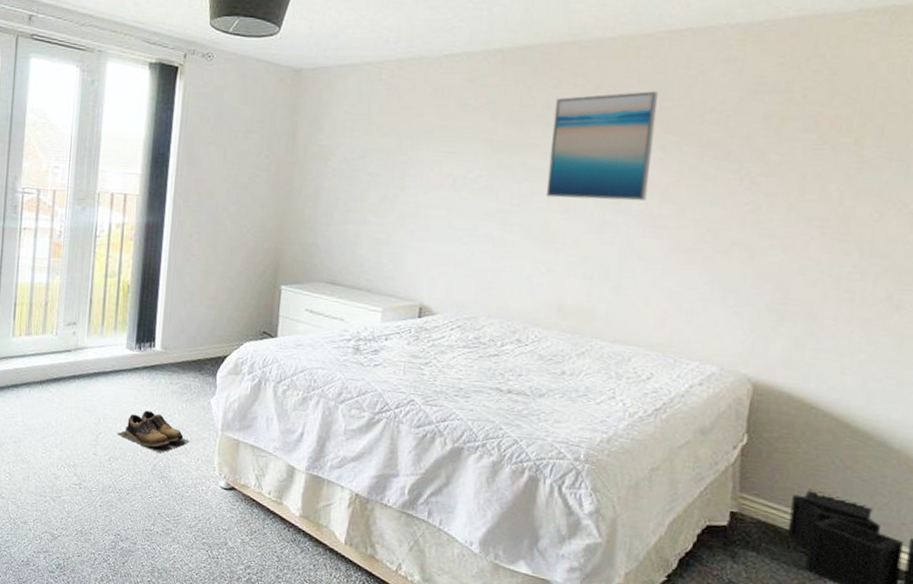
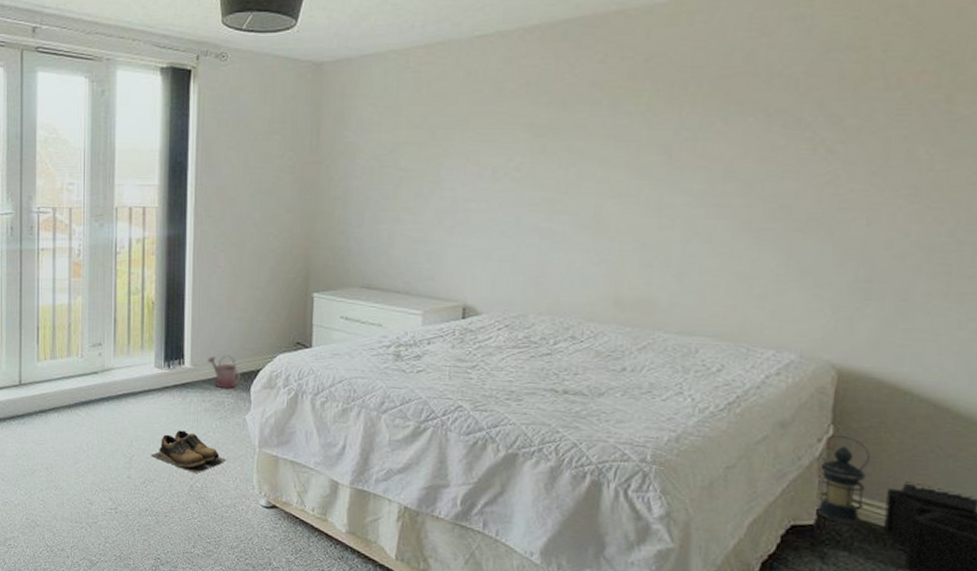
watering can: none [176,340,208,373] -> present [206,355,240,388]
wall art: present [545,91,658,201] -> none [595,59,717,182]
lantern: none [729,443,779,527] -> present [816,435,870,524]

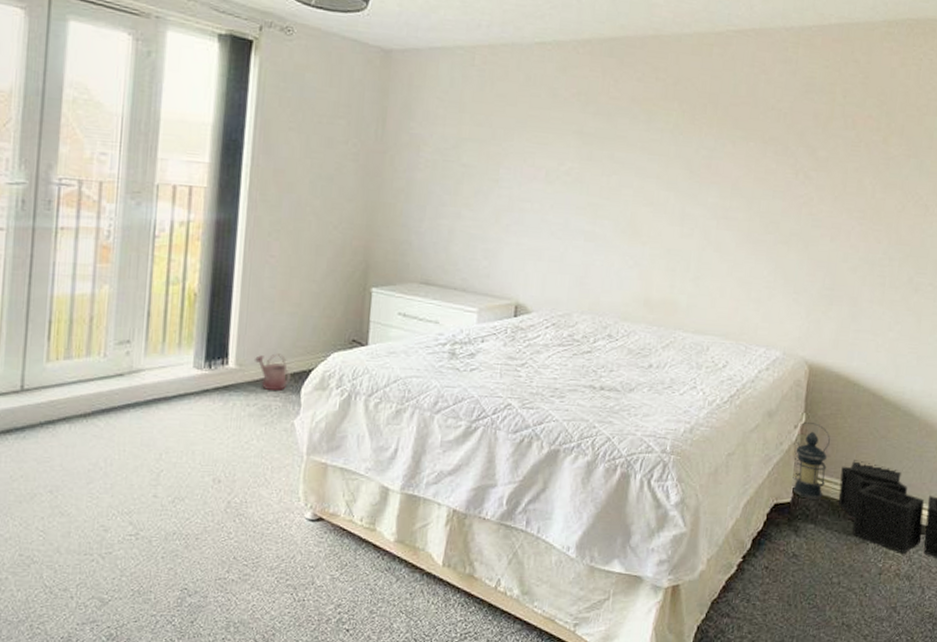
shoes: present [151,430,227,474] -> none [183,439,271,488]

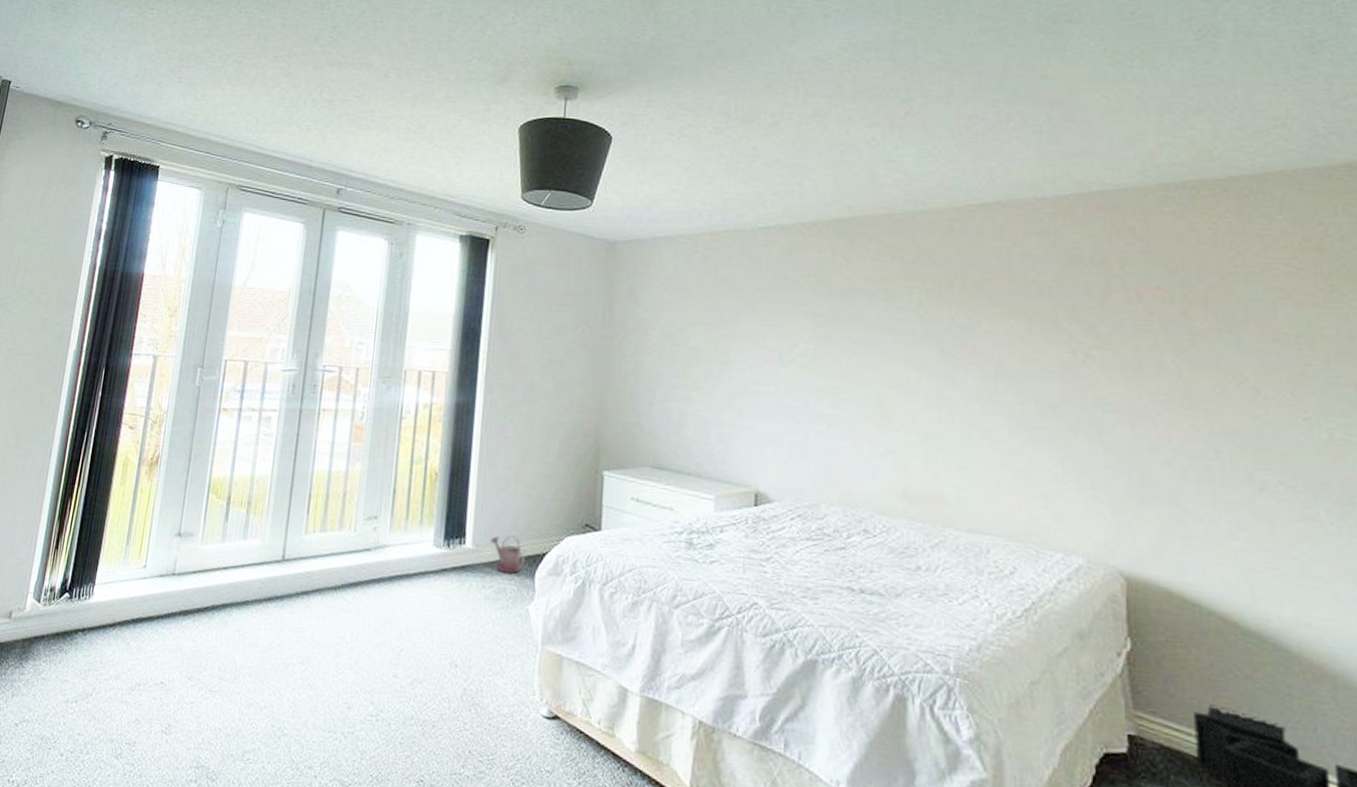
lantern: present [792,422,830,499] -> none [1121,649,1173,754]

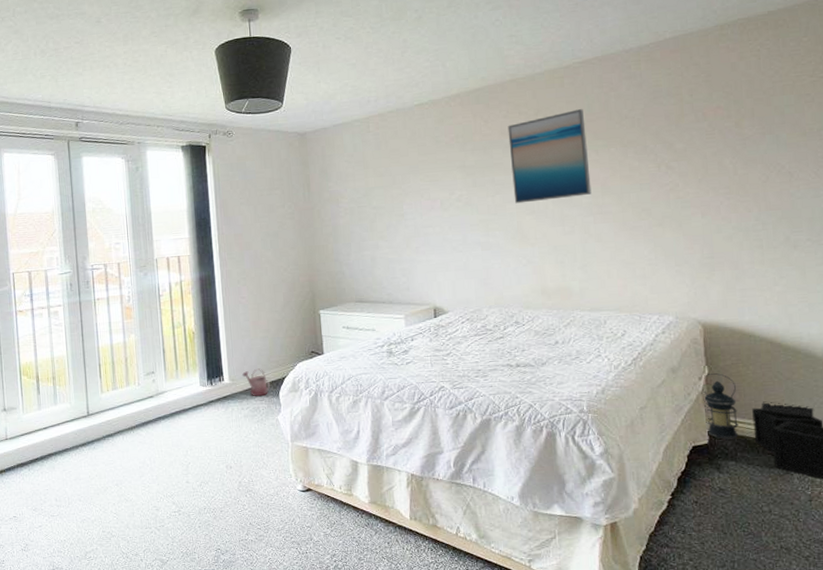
wall art: none [875,263,981,376] -> present [507,109,592,204]
lantern: none [1121,649,1173,754] -> present [702,373,738,440]

